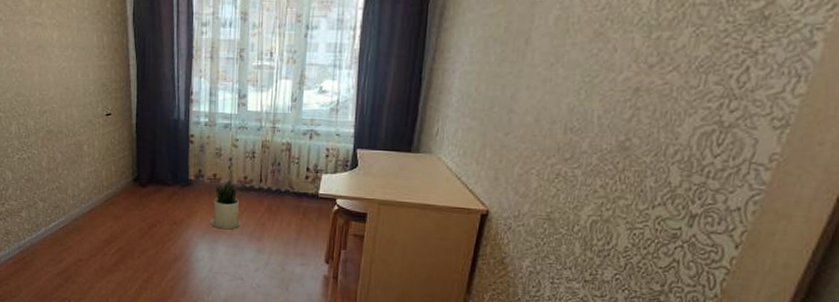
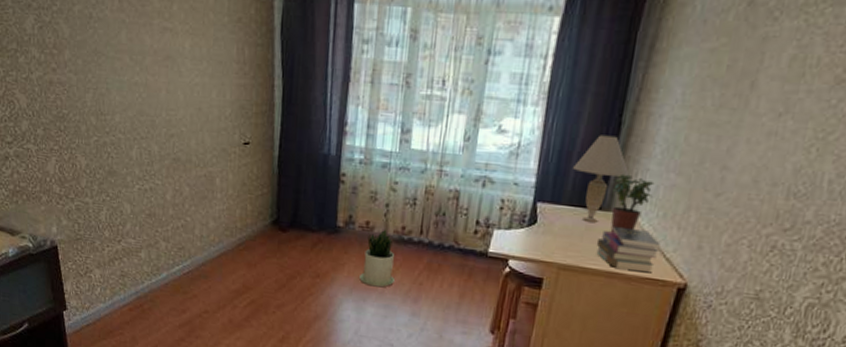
table lamp: none [385,90,432,164] -> present [573,135,630,223]
books: none [409,165,463,203] -> present [596,226,660,274]
potted plant: none [419,121,454,172] -> present [610,173,655,234]

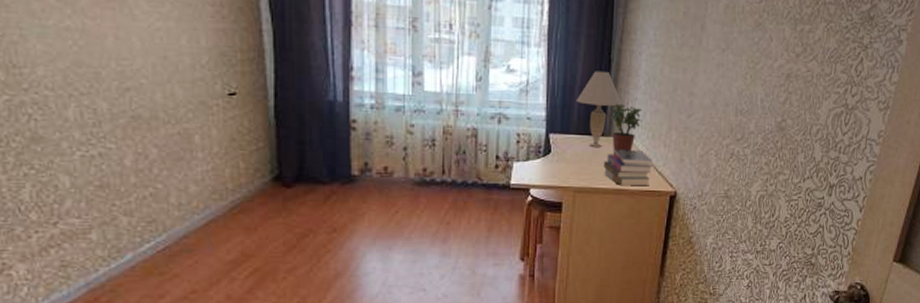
planter: present [359,229,395,288] -> none [382,173,420,233]

